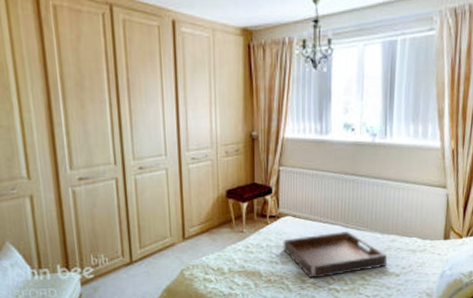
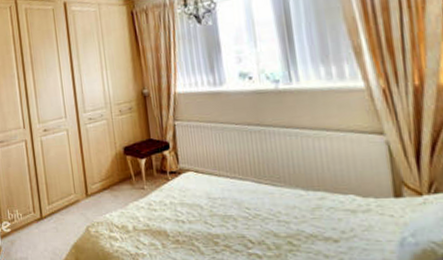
serving tray: present [283,230,387,279] -> none [187,186,319,241]

